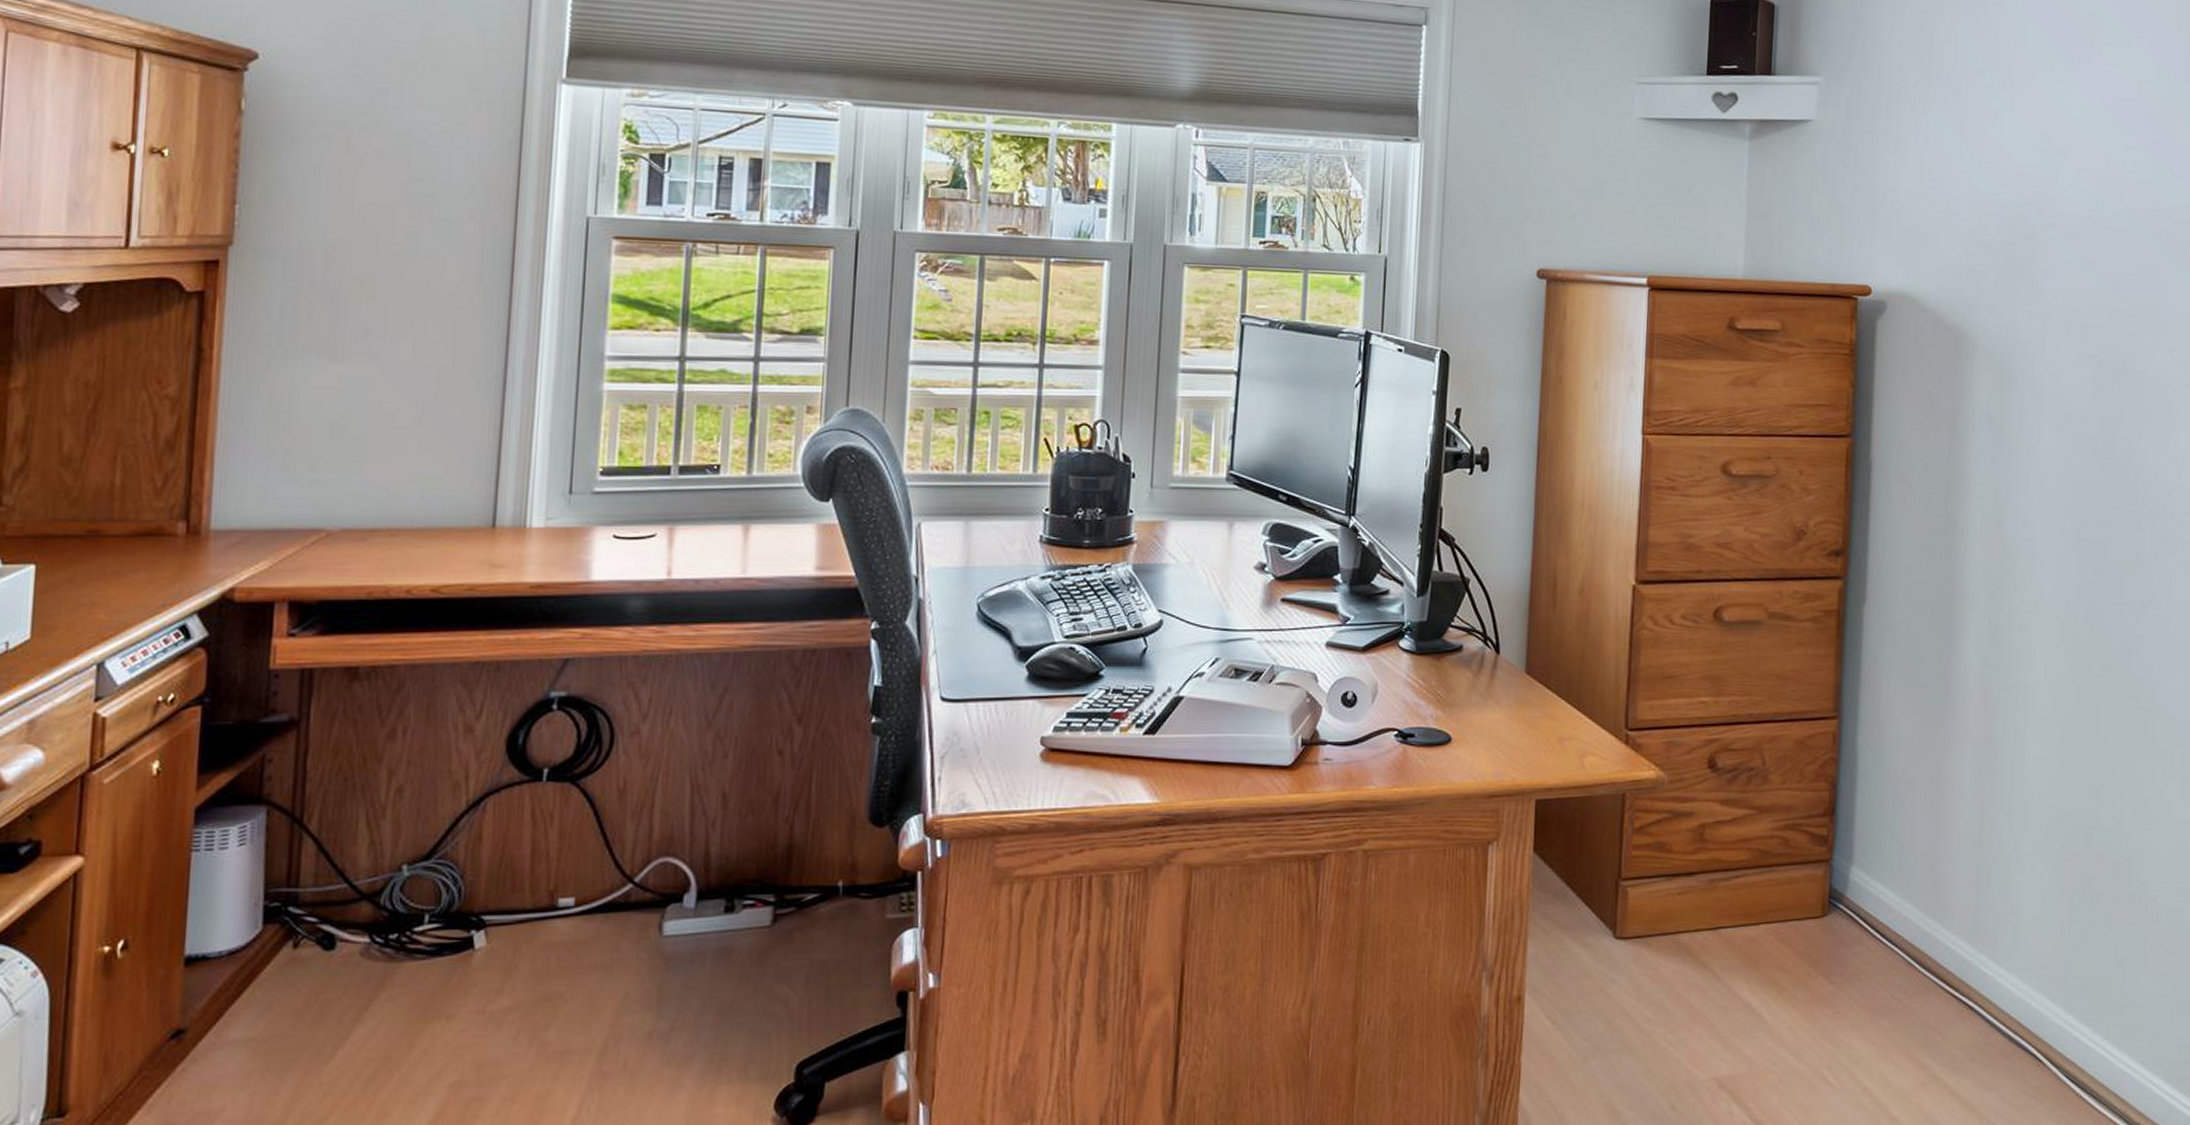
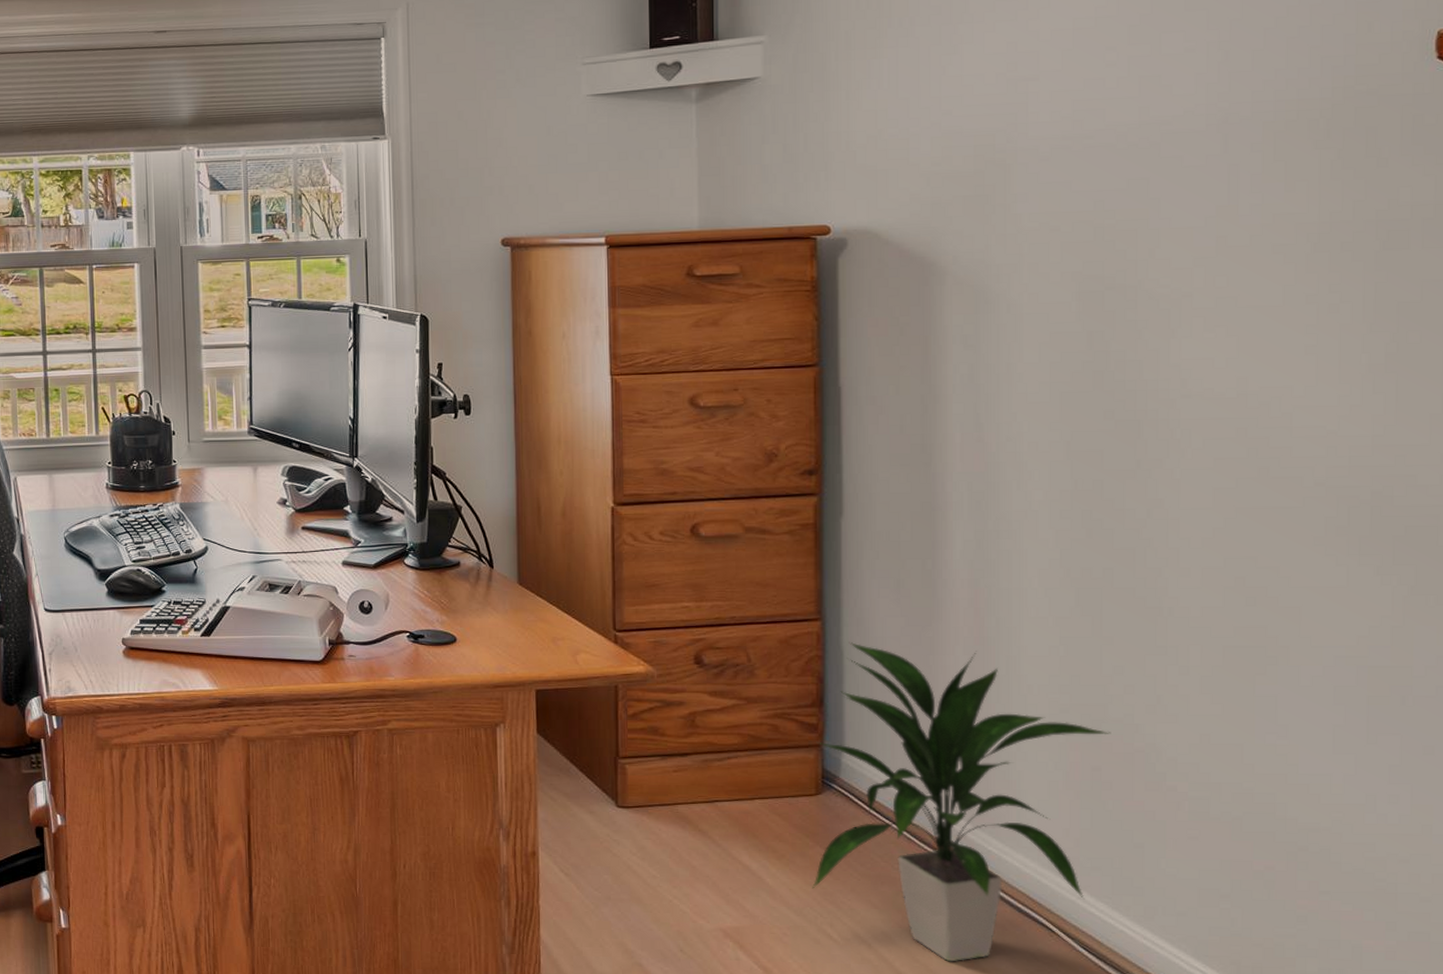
indoor plant: none [1812,742,2102,1102] -> present [812,641,1111,962]

